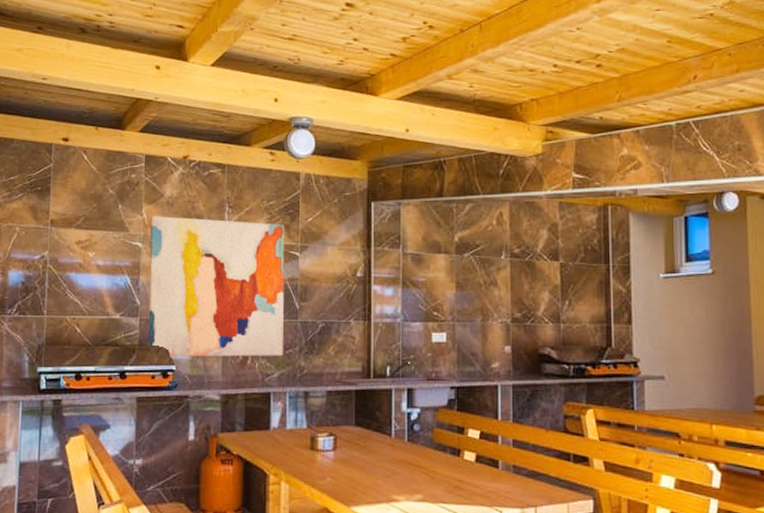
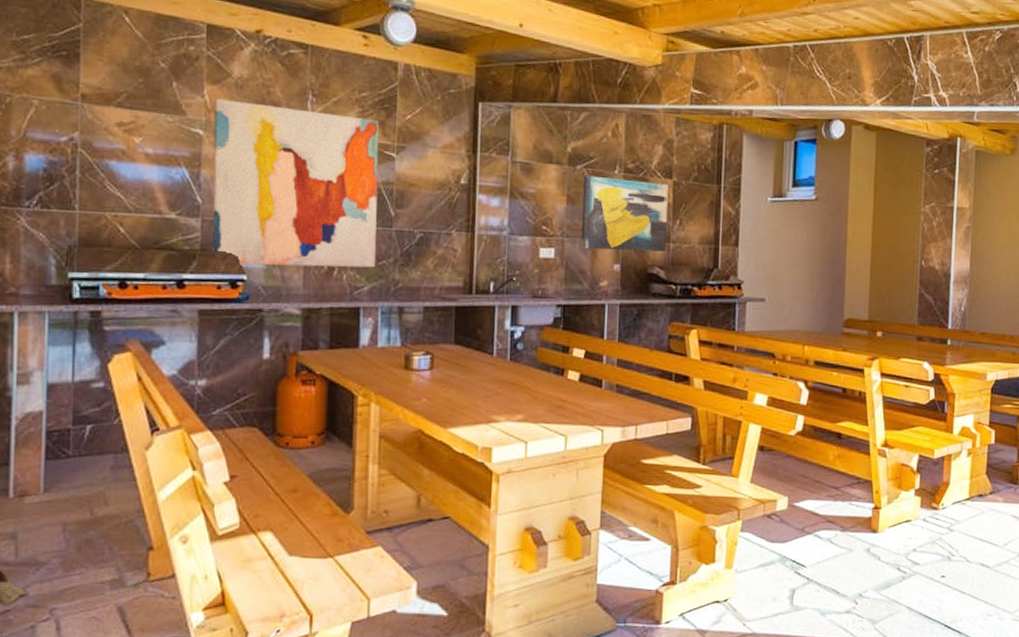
wall art: none [471,262,557,333] -> present [581,175,668,252]

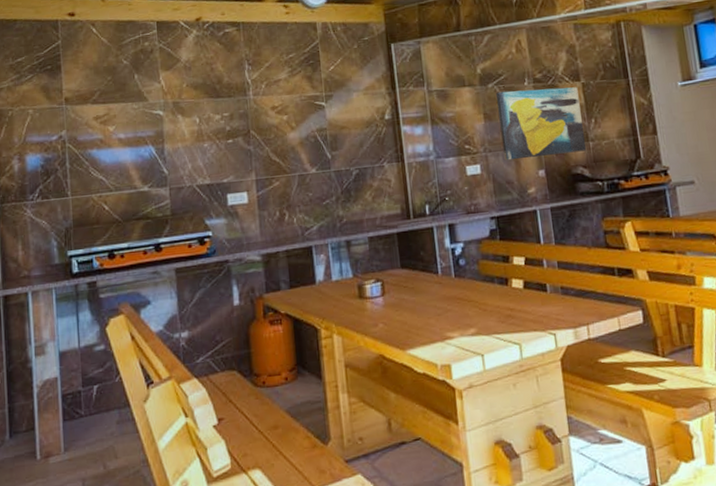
wall art: present [212,99,379,268] -> none [169,76,321,223]

